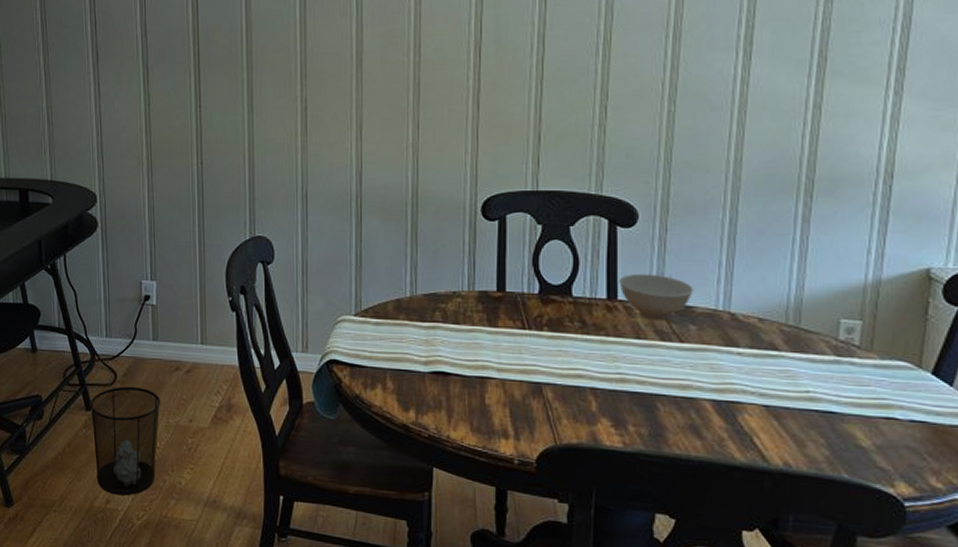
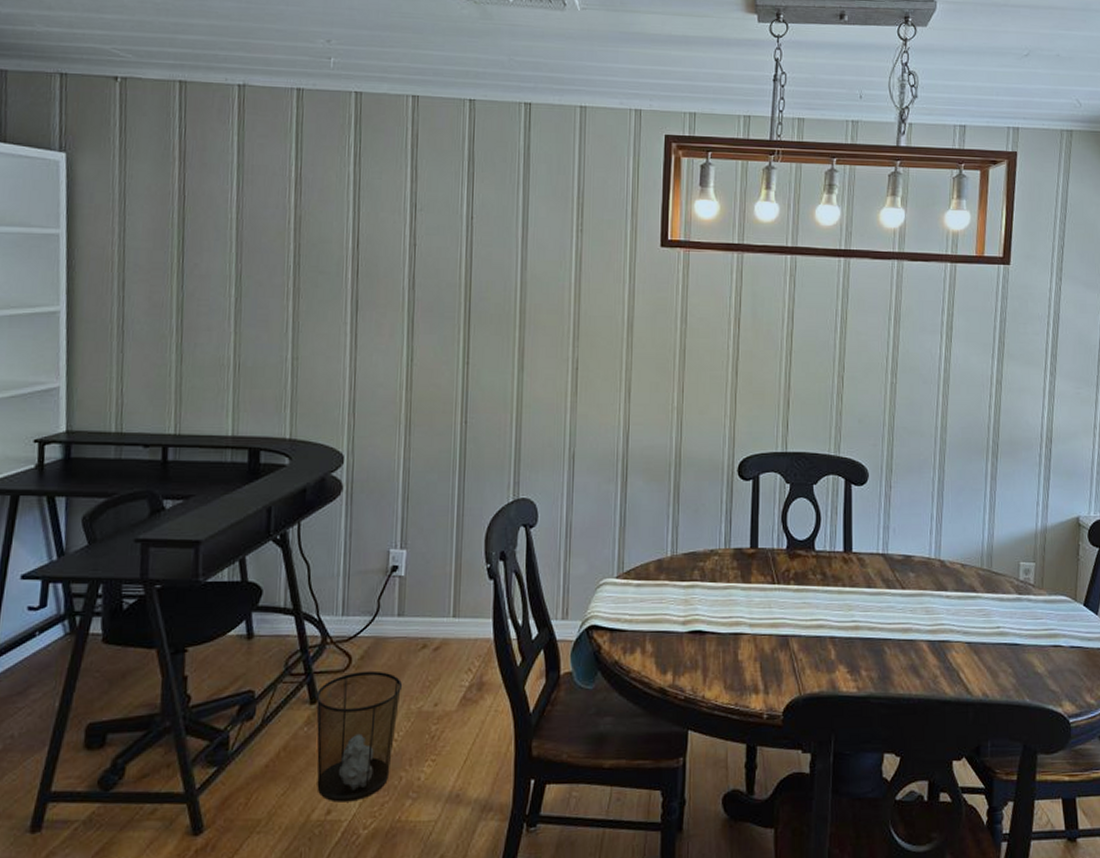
bowl: present [619,273,694,321] -> none [853,527,913,570]

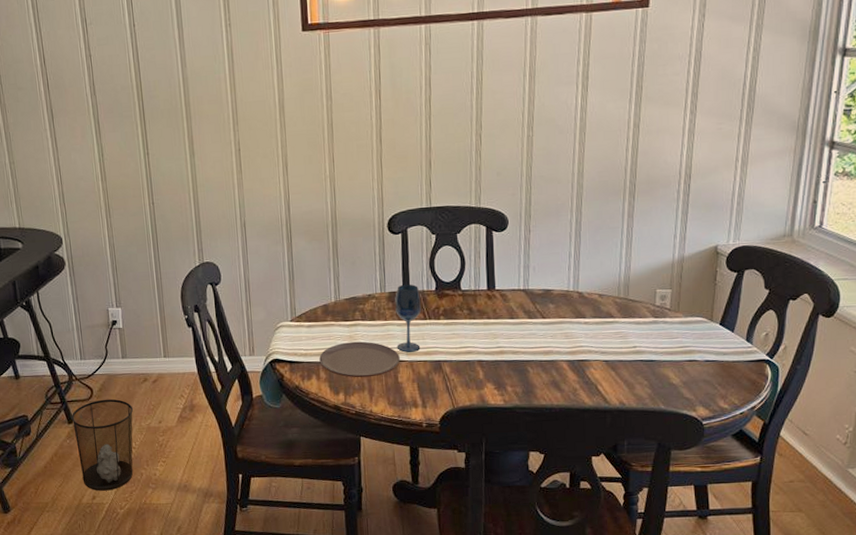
plate: none [647,607,741,653] -> present [319,341,400,378]
wineglass: none [739,539,770,625] -> present [394,284,422,353]

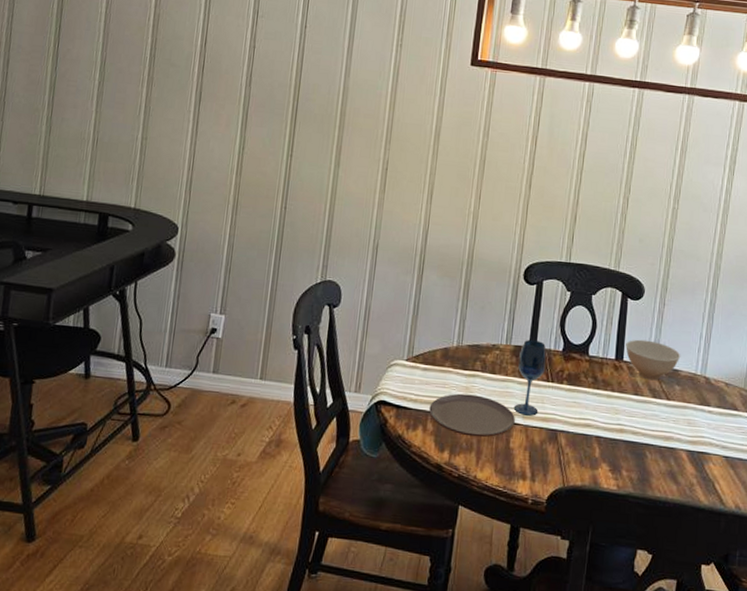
waste bin: present [71,399,134,491] -> none [132,417,212,531]
bowl: none [496,267,552,303] -> present [625,339,681,381]

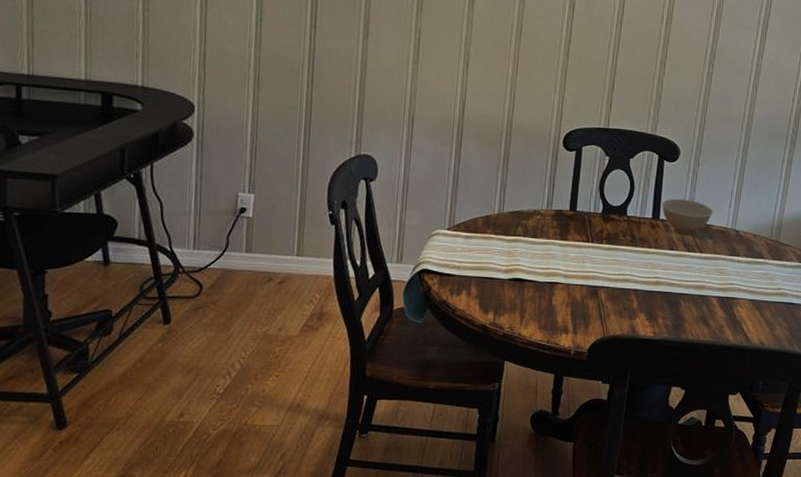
plate: present [429,393,515,438] -> none [472,258,557,298]
wineglass: present [513,339,547,417] -> none [555,203,587,276]

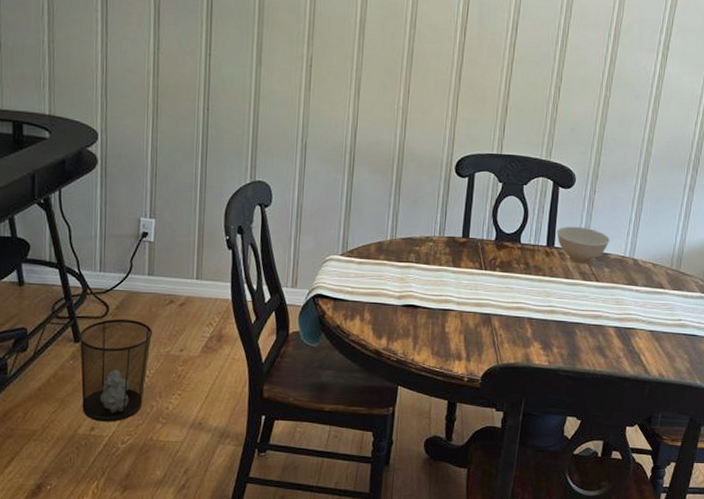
waste bin: none [169,298,250,407] -> present [79,318,153,422]

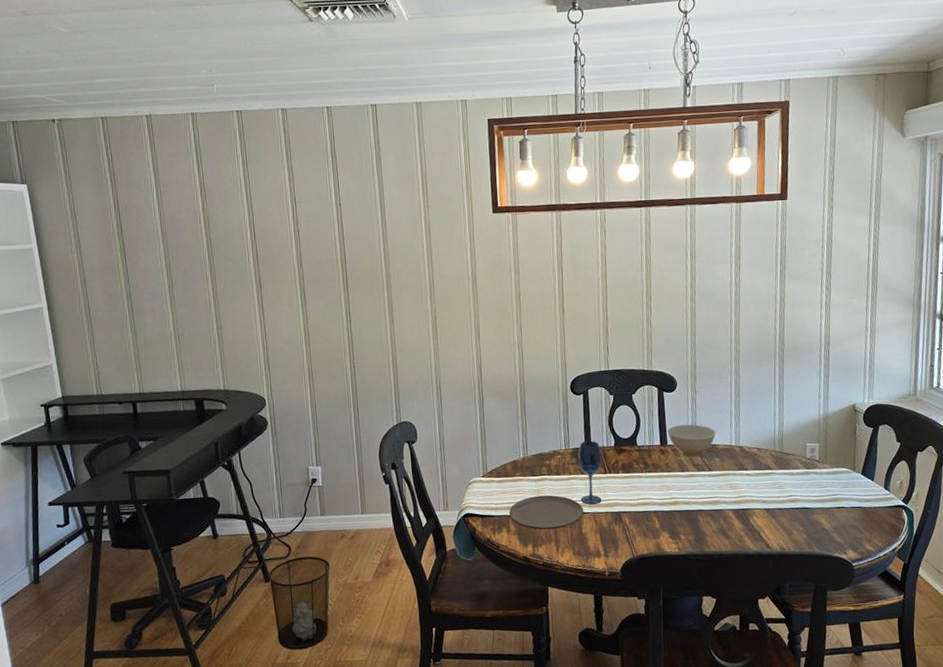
plate: none [366,284,450,324] -> present [509,495,584,530]
wineglass: none [448,230,480,303] -> present [577,440,603,505]

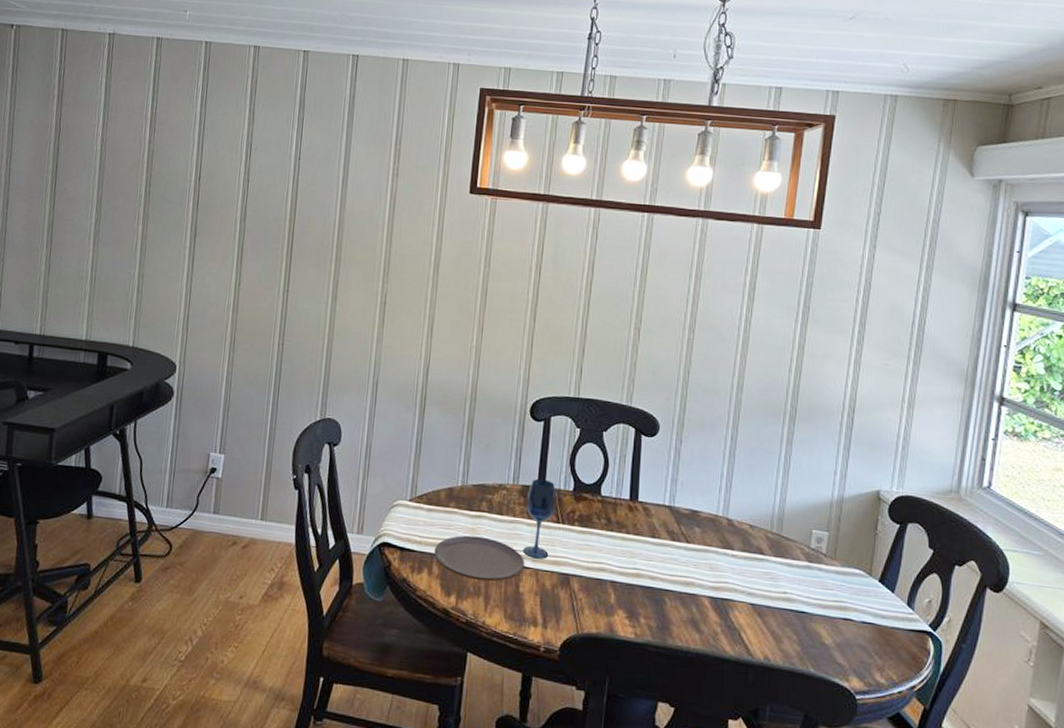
waste bin: present [268,556,331,650] -> none [136,558,214,674]
bowl: present [667,424,716,457] -> none [640,478,701,523]

